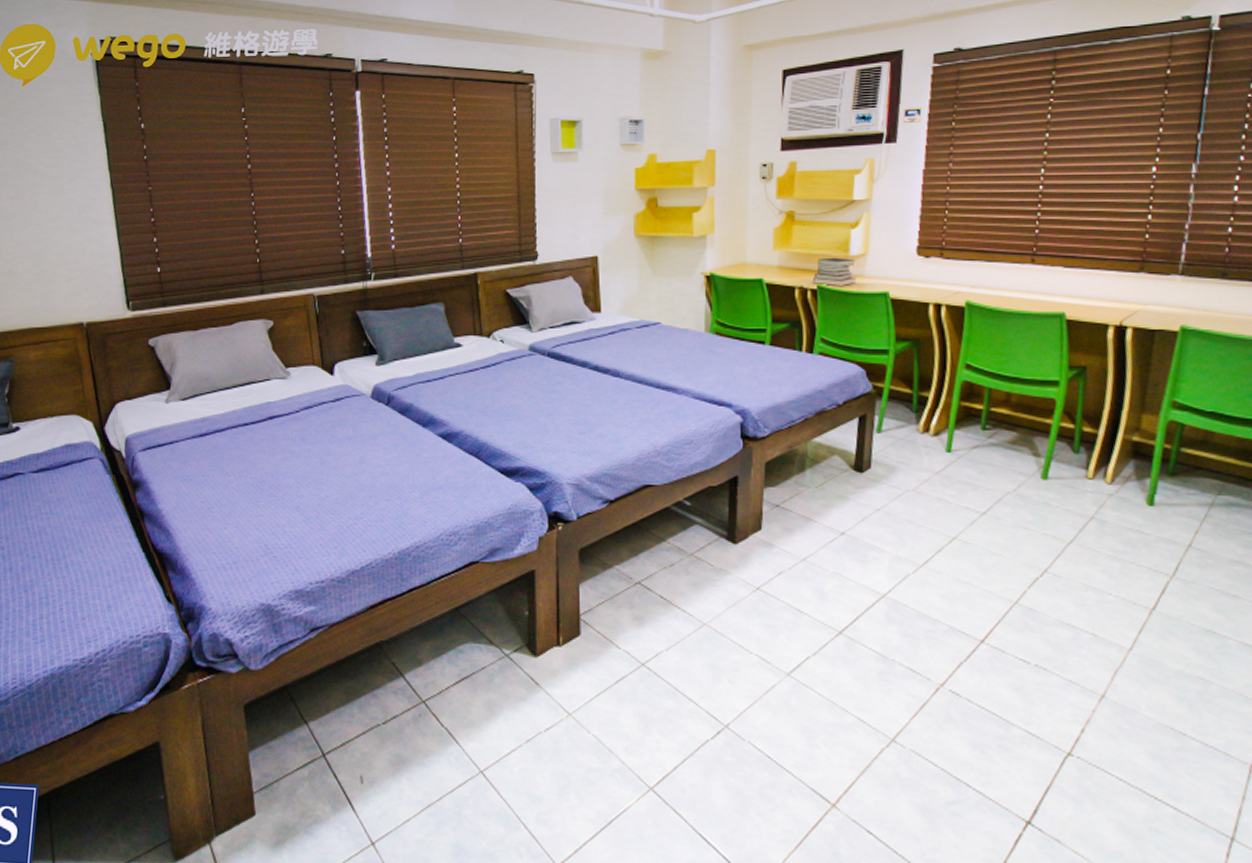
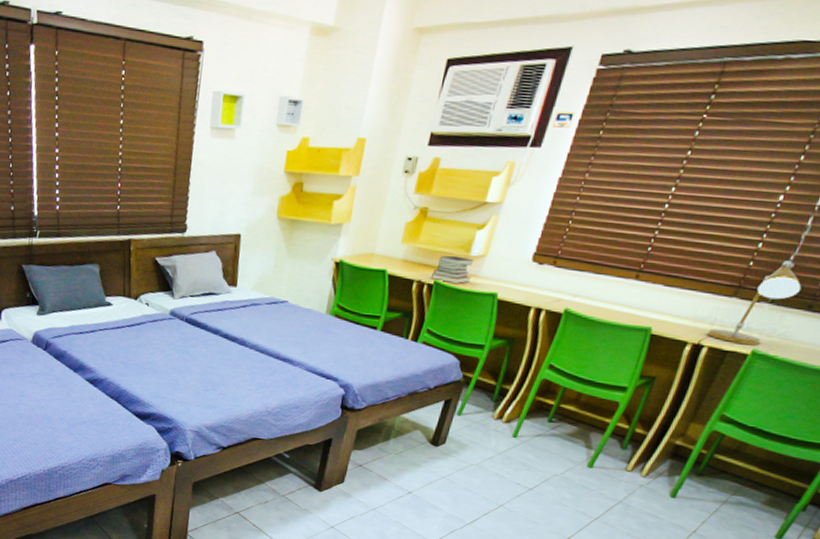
desk lamp: none [1127,230,1209,321] -> present [708,260,802,346]

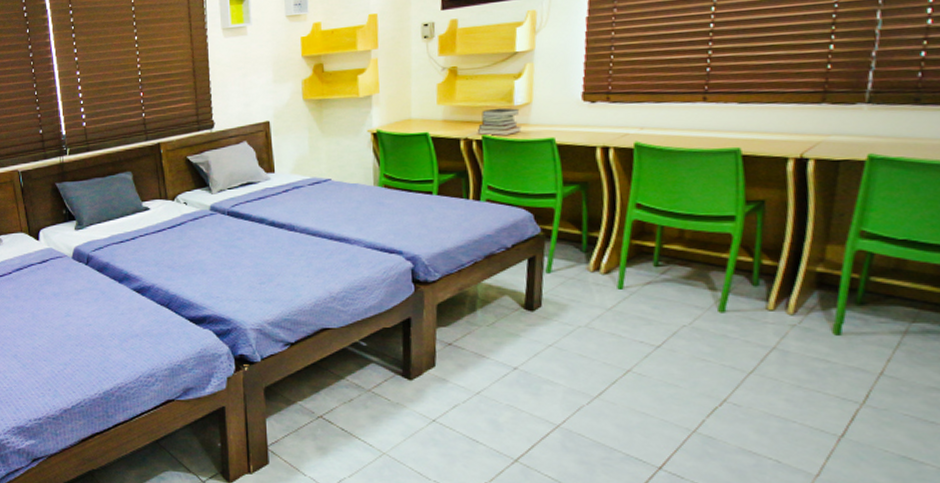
desk lamp: present [708,260,802,346] -> none [808,57,899,152]

